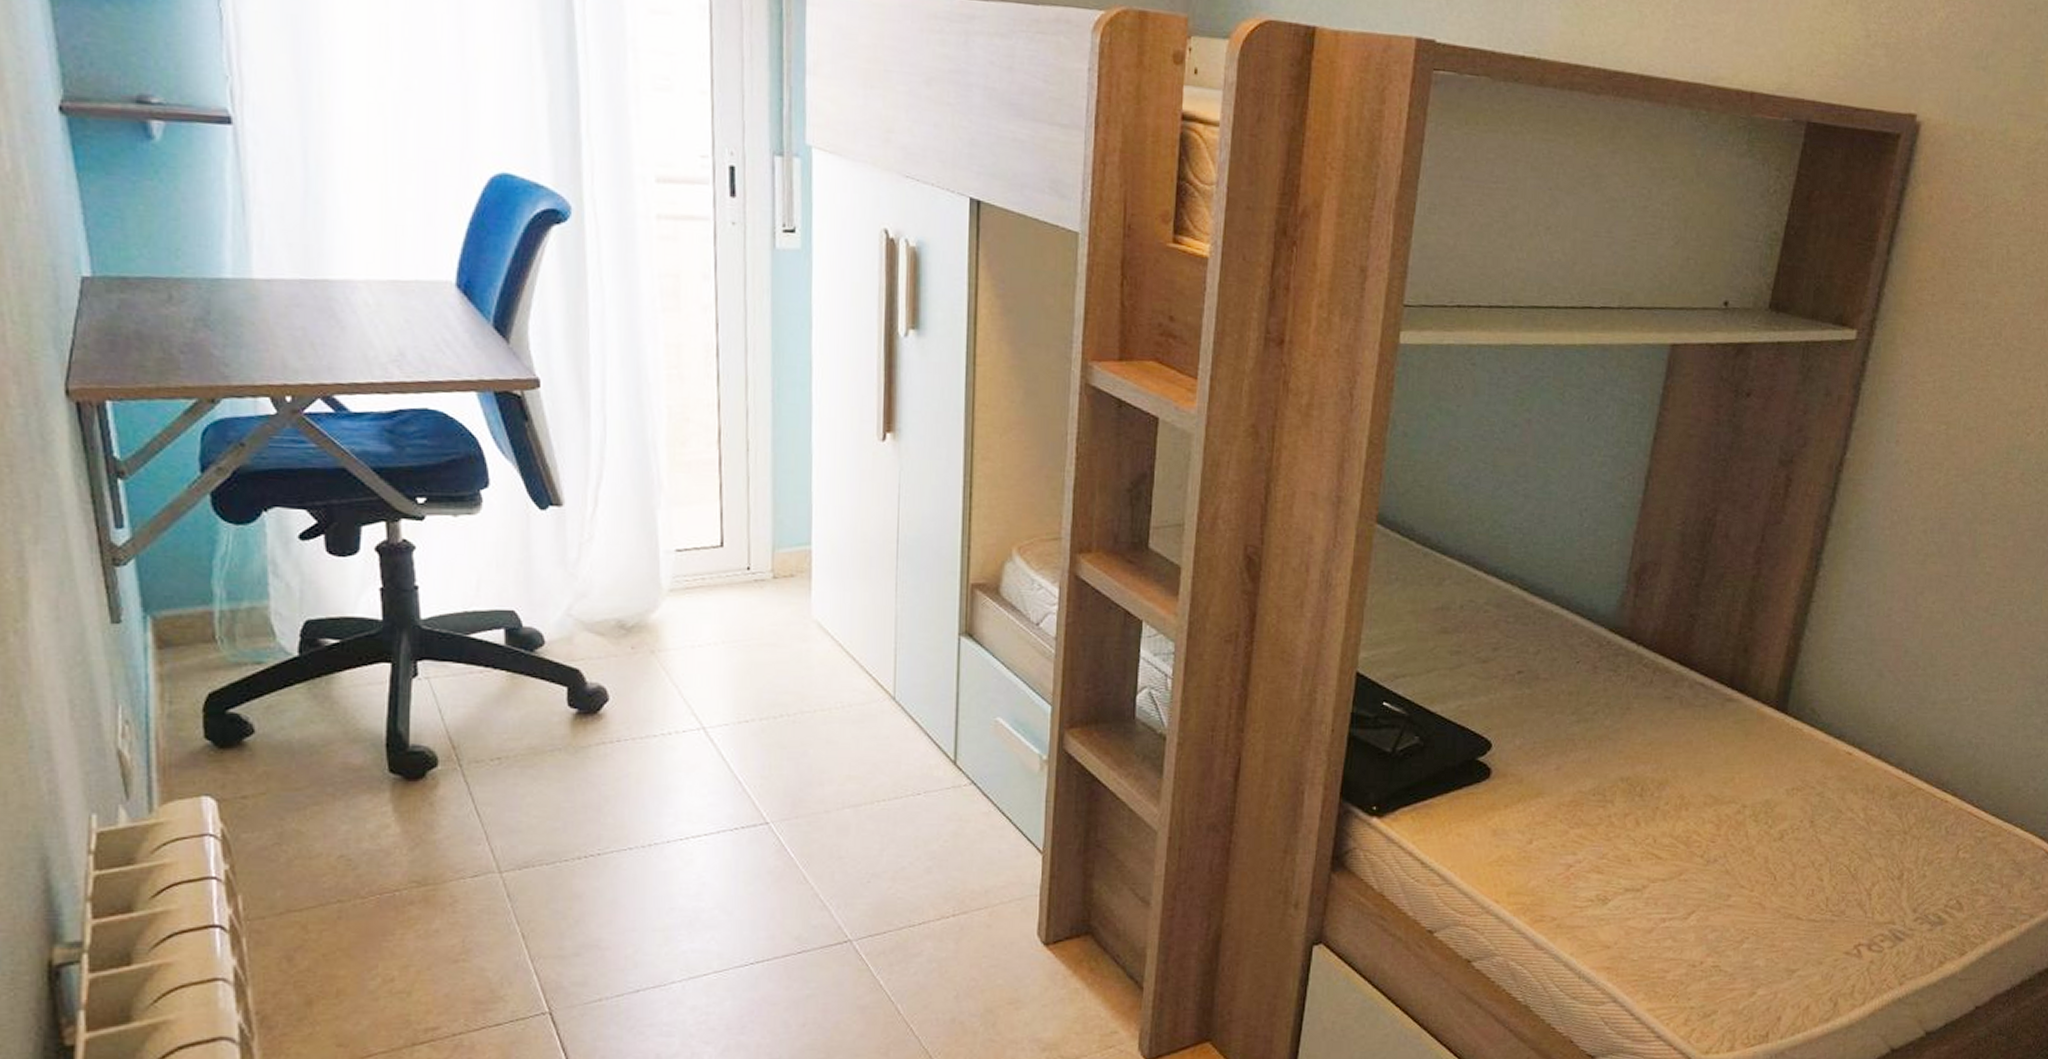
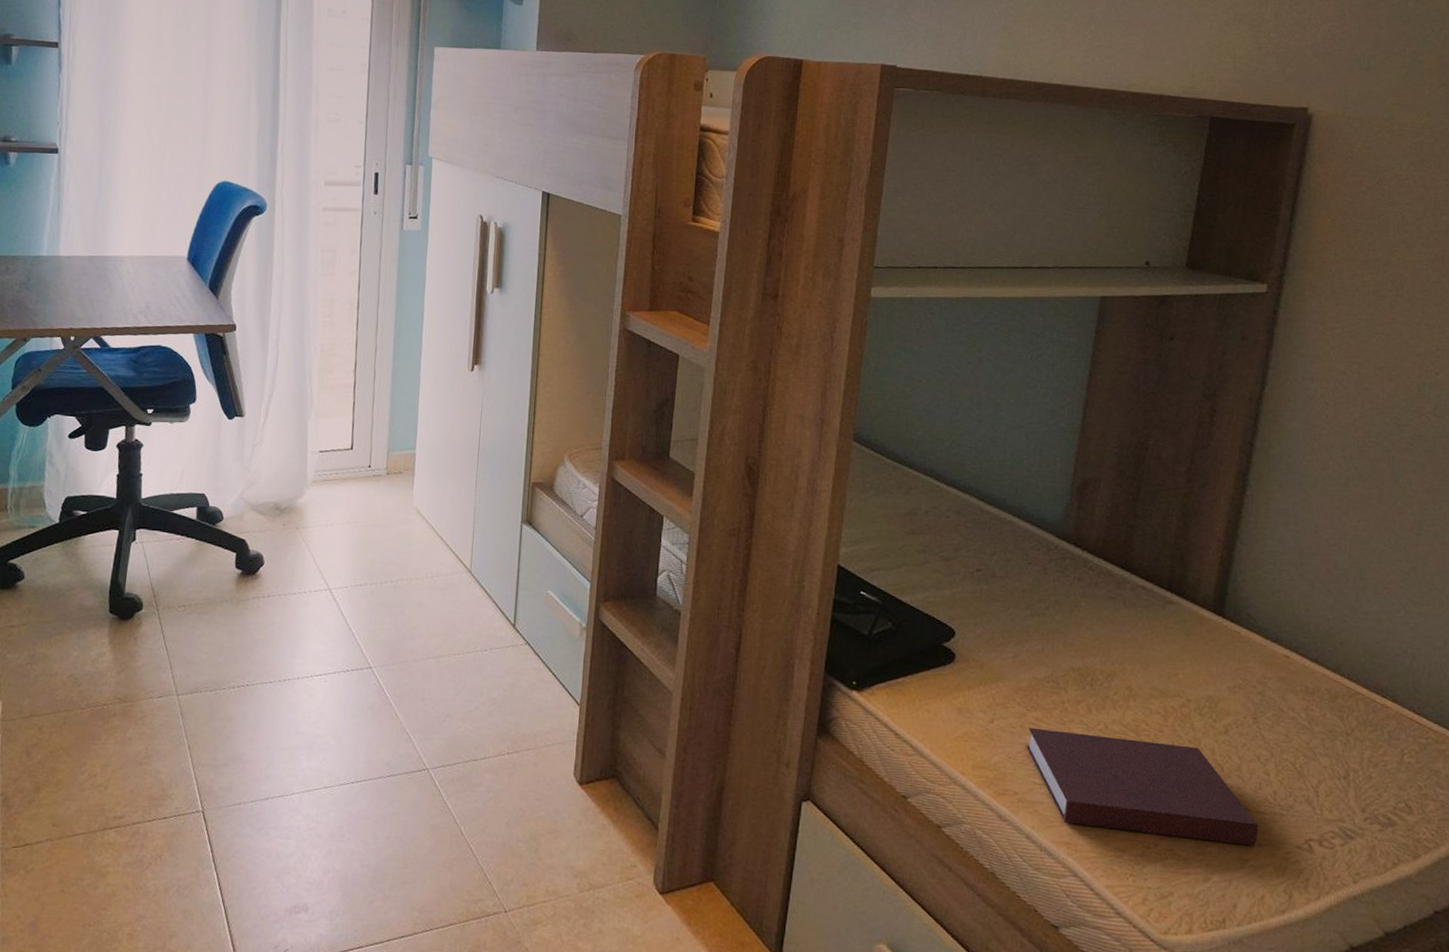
notebook: none [1567,846,1808,955] -> present [1026,727,1258,846]

